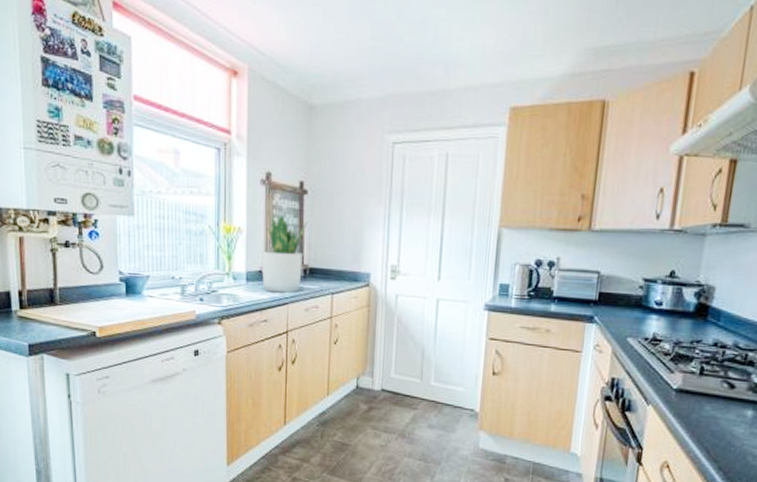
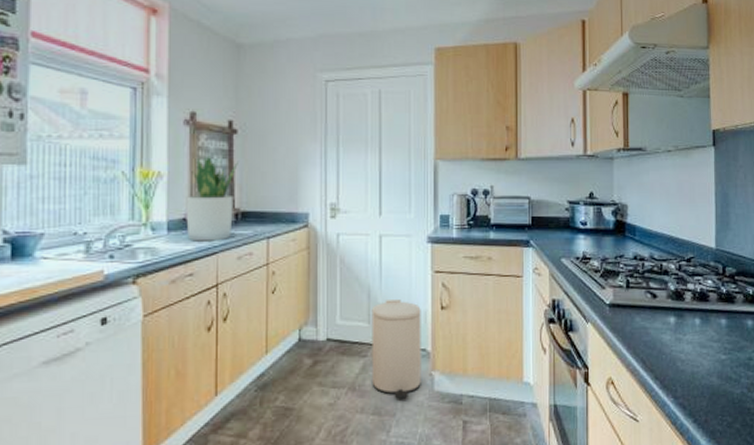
pedal bin: none [420,360,473,451] -> present [372,299,421,399]

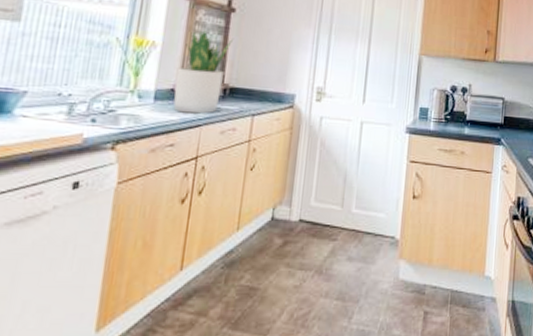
pedal bin: present [372,299,421,399] -> none [339,185,394,285]

